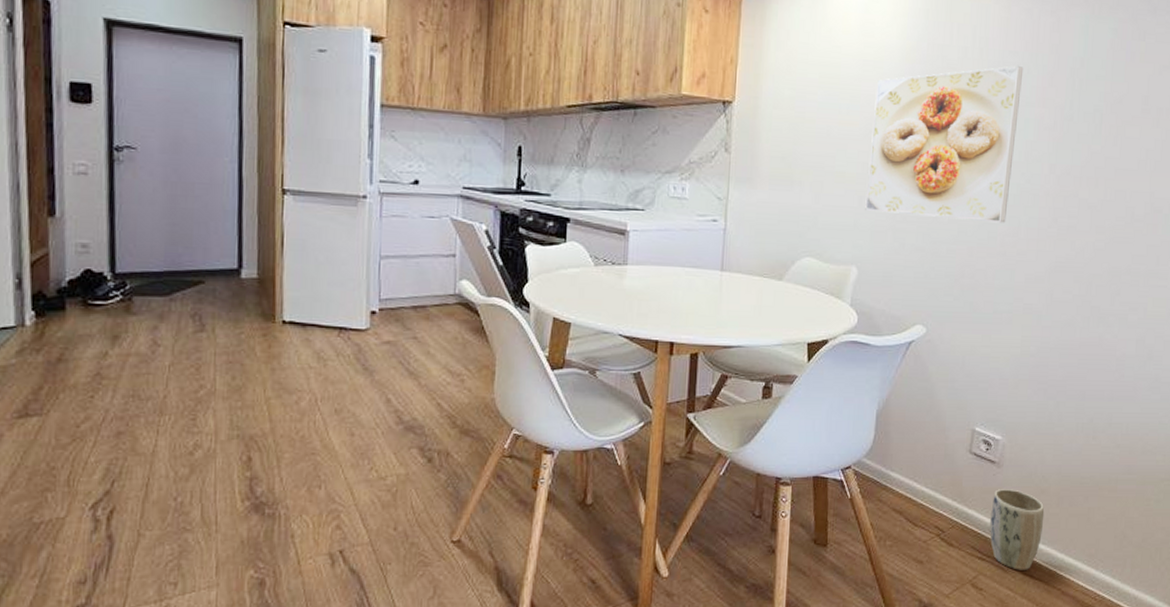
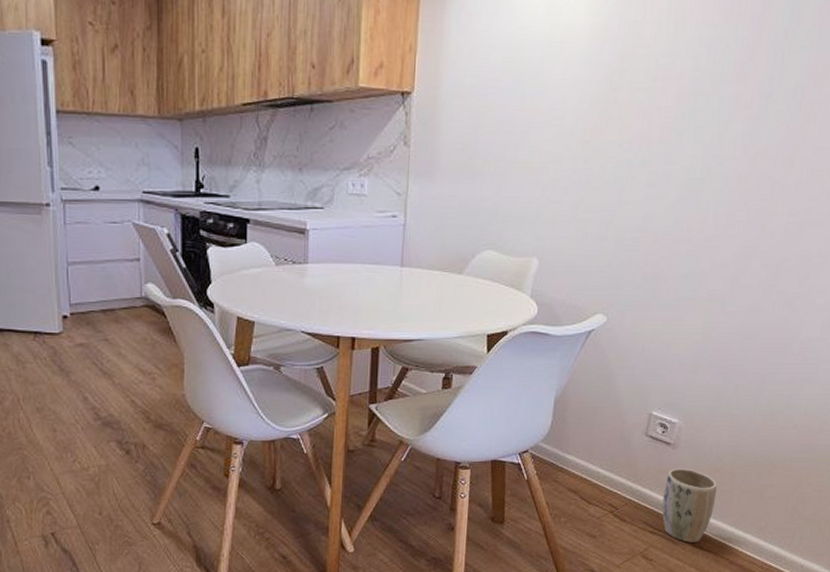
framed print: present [865,66,1024,223] -> none [547,40,722,209]

